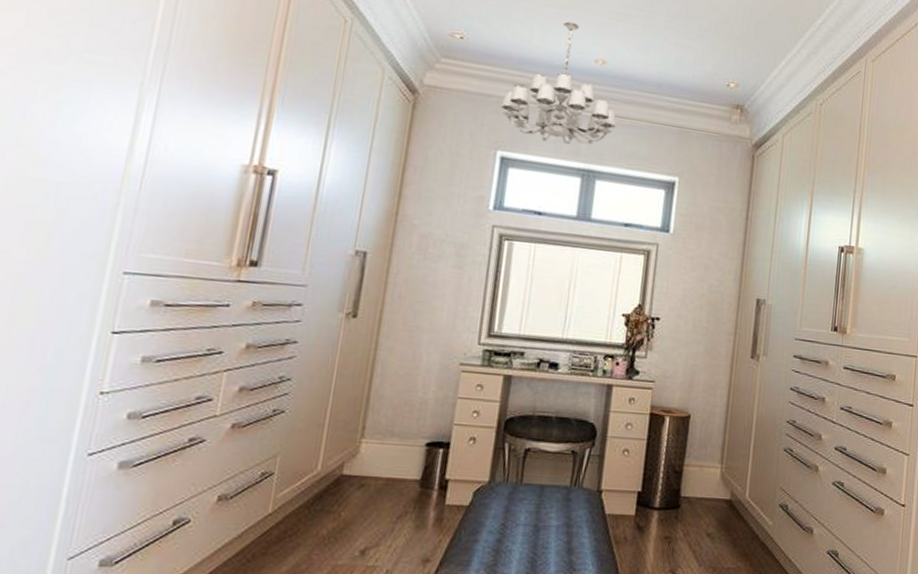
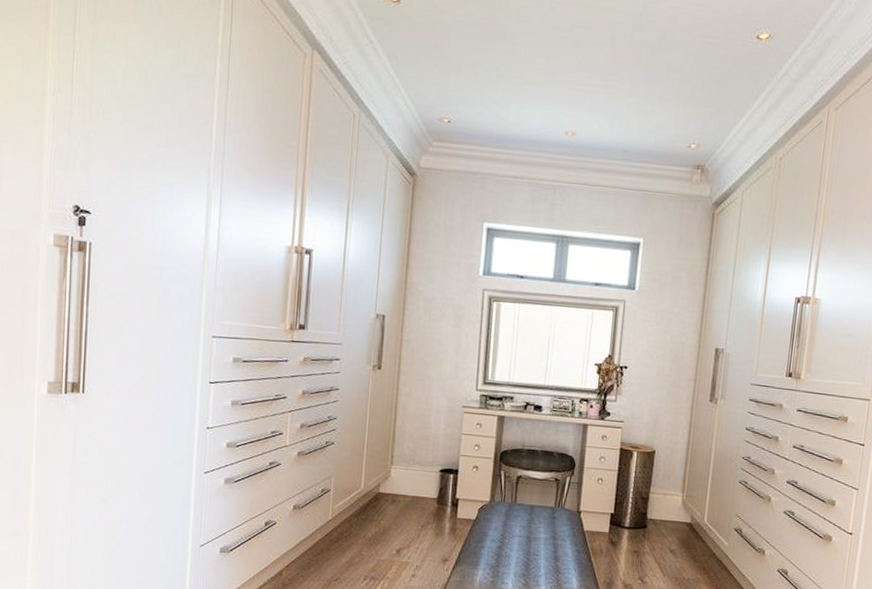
chandelier: present [500,21,616,145] -> none [485,97,586,213]

